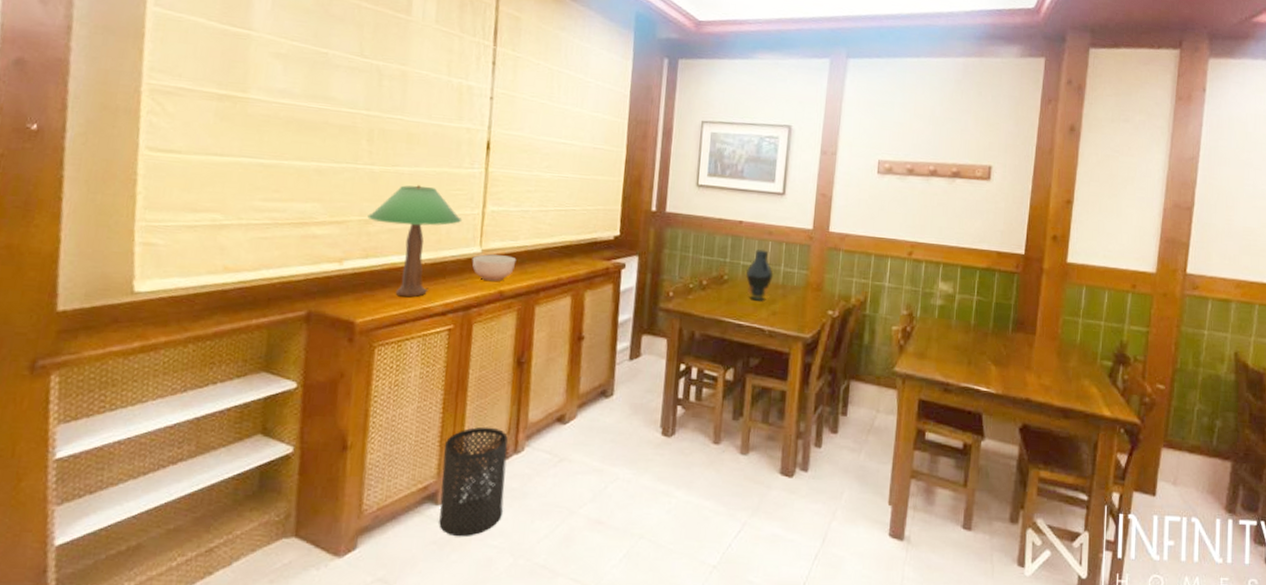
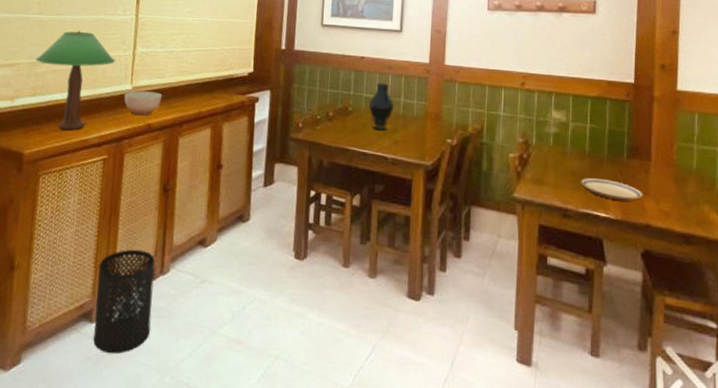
plate: none [964,352,1026,376] -> present [581,178,643,201]

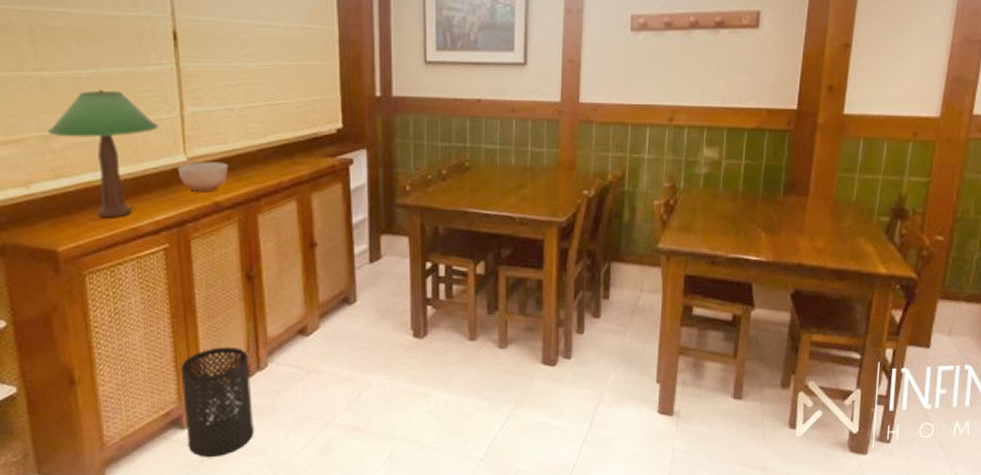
vase: present [368,82,394,131] -> none [488,129,520,187]
plate: present [581,178,643,201] -> none [732,220,798,242]

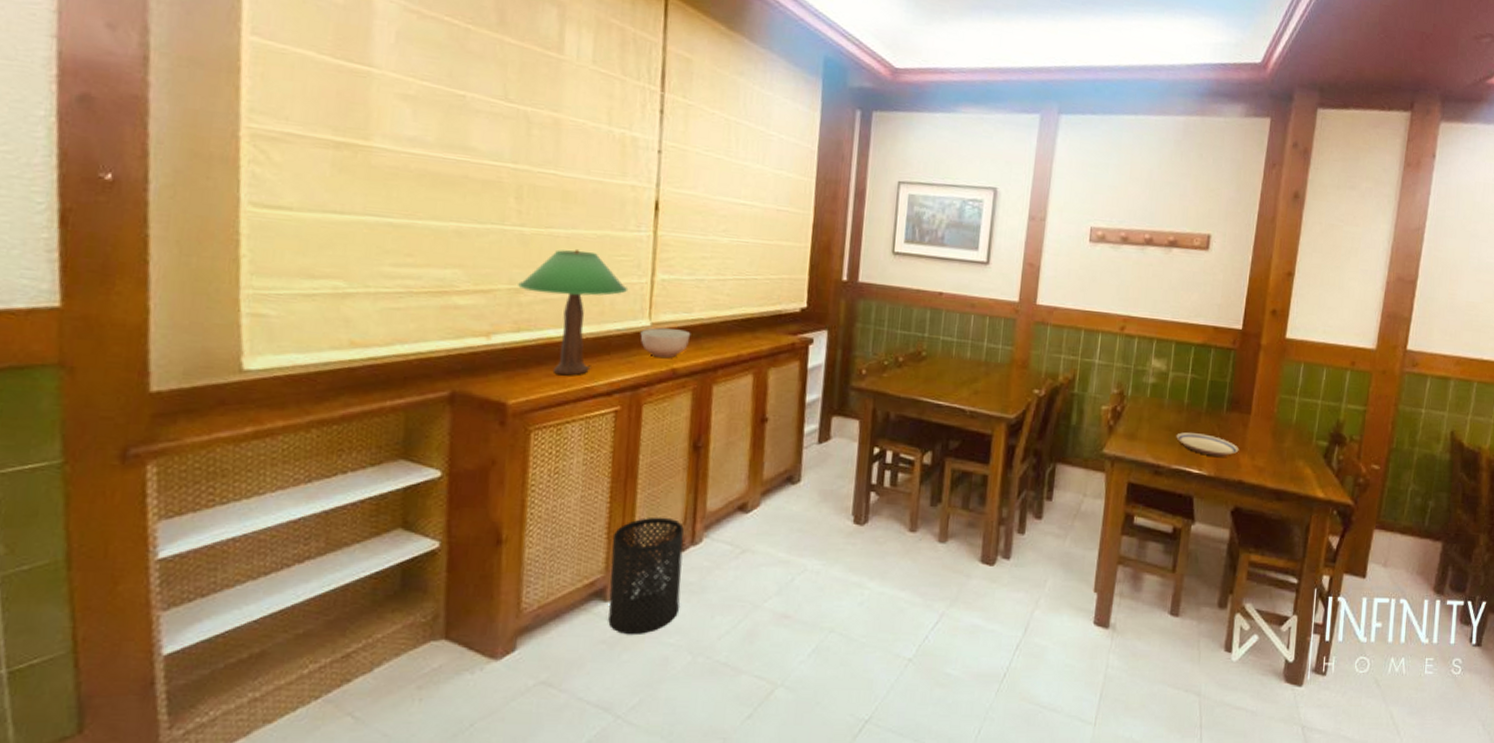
plate: none [732,220,798,242] -> present [1176,432,1239,457]

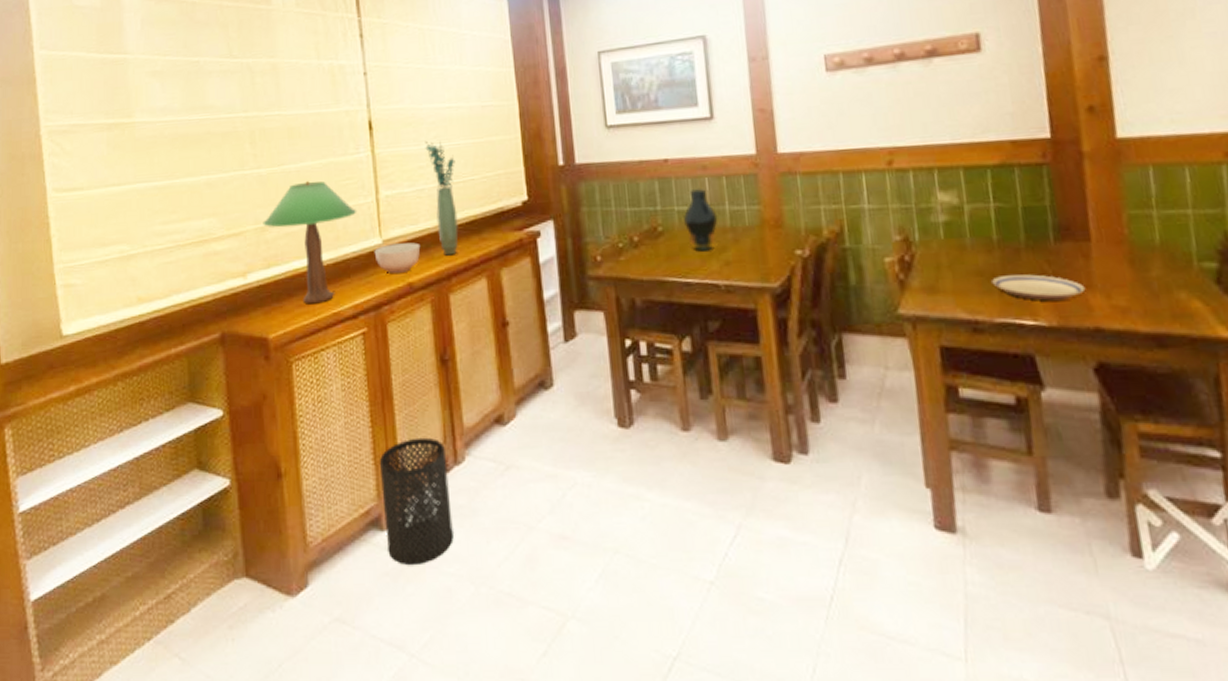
vase: none [711,232,741,349] -> present [425,140,459,256]
vase: none [945,323,976,380] -> present [683,188,718,252]

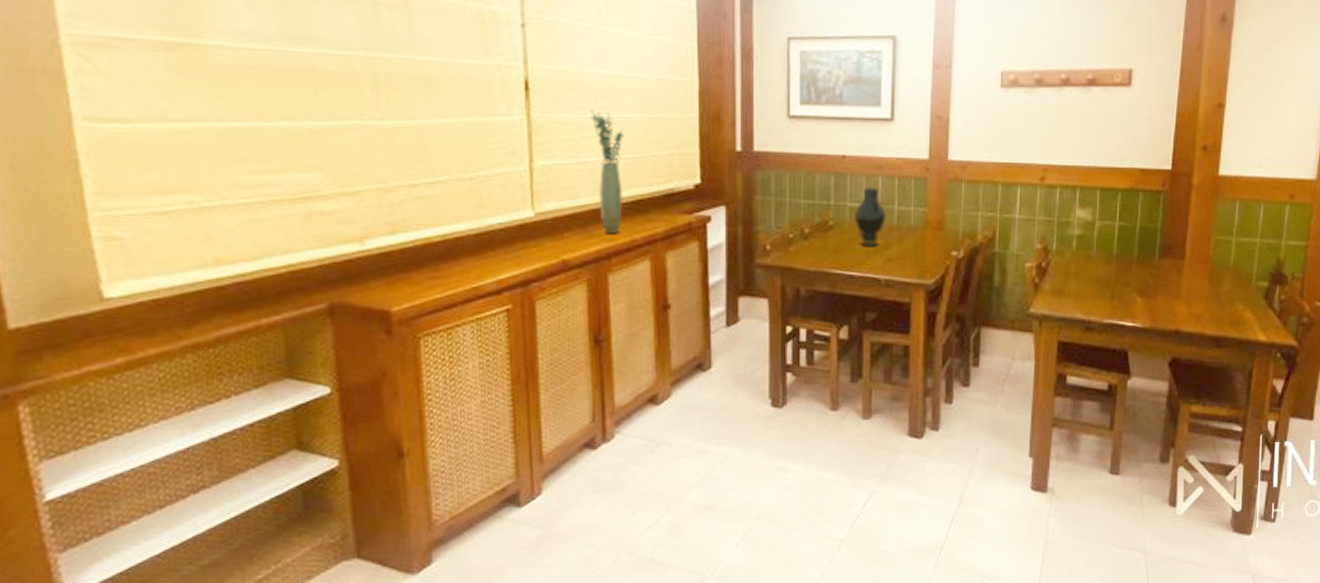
table lamp: present [263,181,357,305] -> none [387,141,506,277]
bowl: present [374,242,421,275] -> none [524,218,579,250]
trash can: present [379,437,454,565] -> none [519,416,597,538]
plate: present [992,274,1086,301] -> none [1107,284,1174,307]

